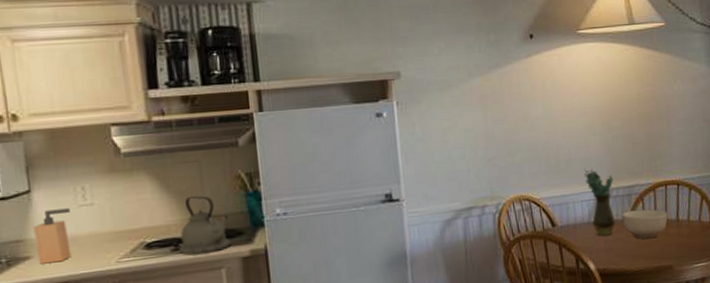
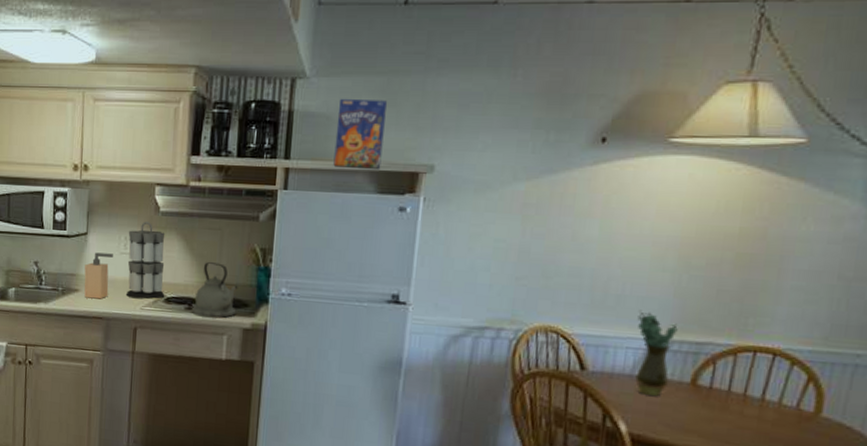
spice rack: none [84,166,145,253] -> present [126,222,165,300]
cereal box: none [300,17,352,84] -> present [333,98,388,170]
bowl: present [621,209,668,240] -> none [678,372,749,415]

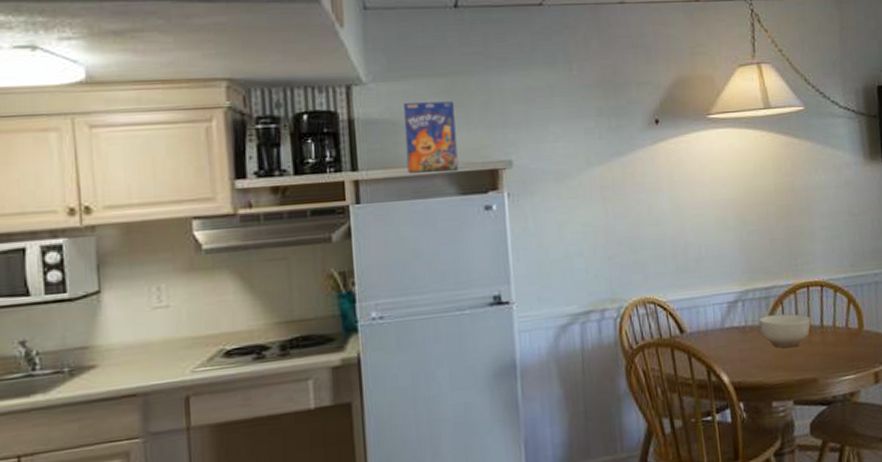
soap dispenser: present [84,252,113,299] -> none [101,311,143,374]
spice rack: present [126,222,165,300] -> none [161,264,224,361]
kettle: present [191,262,238,319] -> none [261,297,320,365]
vase: present [635,309,678,396] -> none [715,267,752,344]
bowl: none [678,372,749,415] -> present [758,313,811,348]

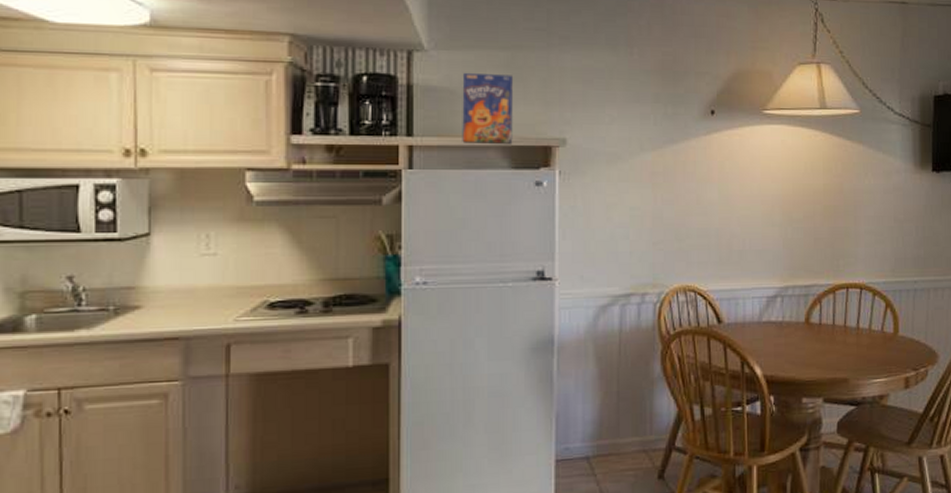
bowl: present [758,313,811,348] -> none [796,312,847,347]

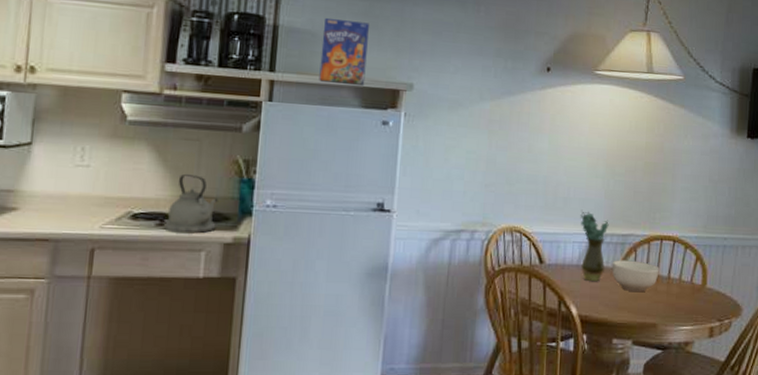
kettle: none [304,256,363,320] -> present [163,174,219,234]
vase: none [758,262,790,338] -> present [580,209,609,281]
bowl: none [796,312,847,347] -> present [612,260,659,293]

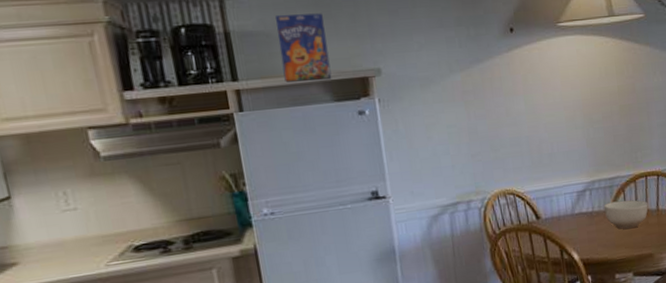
kettle: present [163,174,219,234] -> none [167,198,221,258]
vase: present [580,209,609,281] -> none [566,162,598,227]

